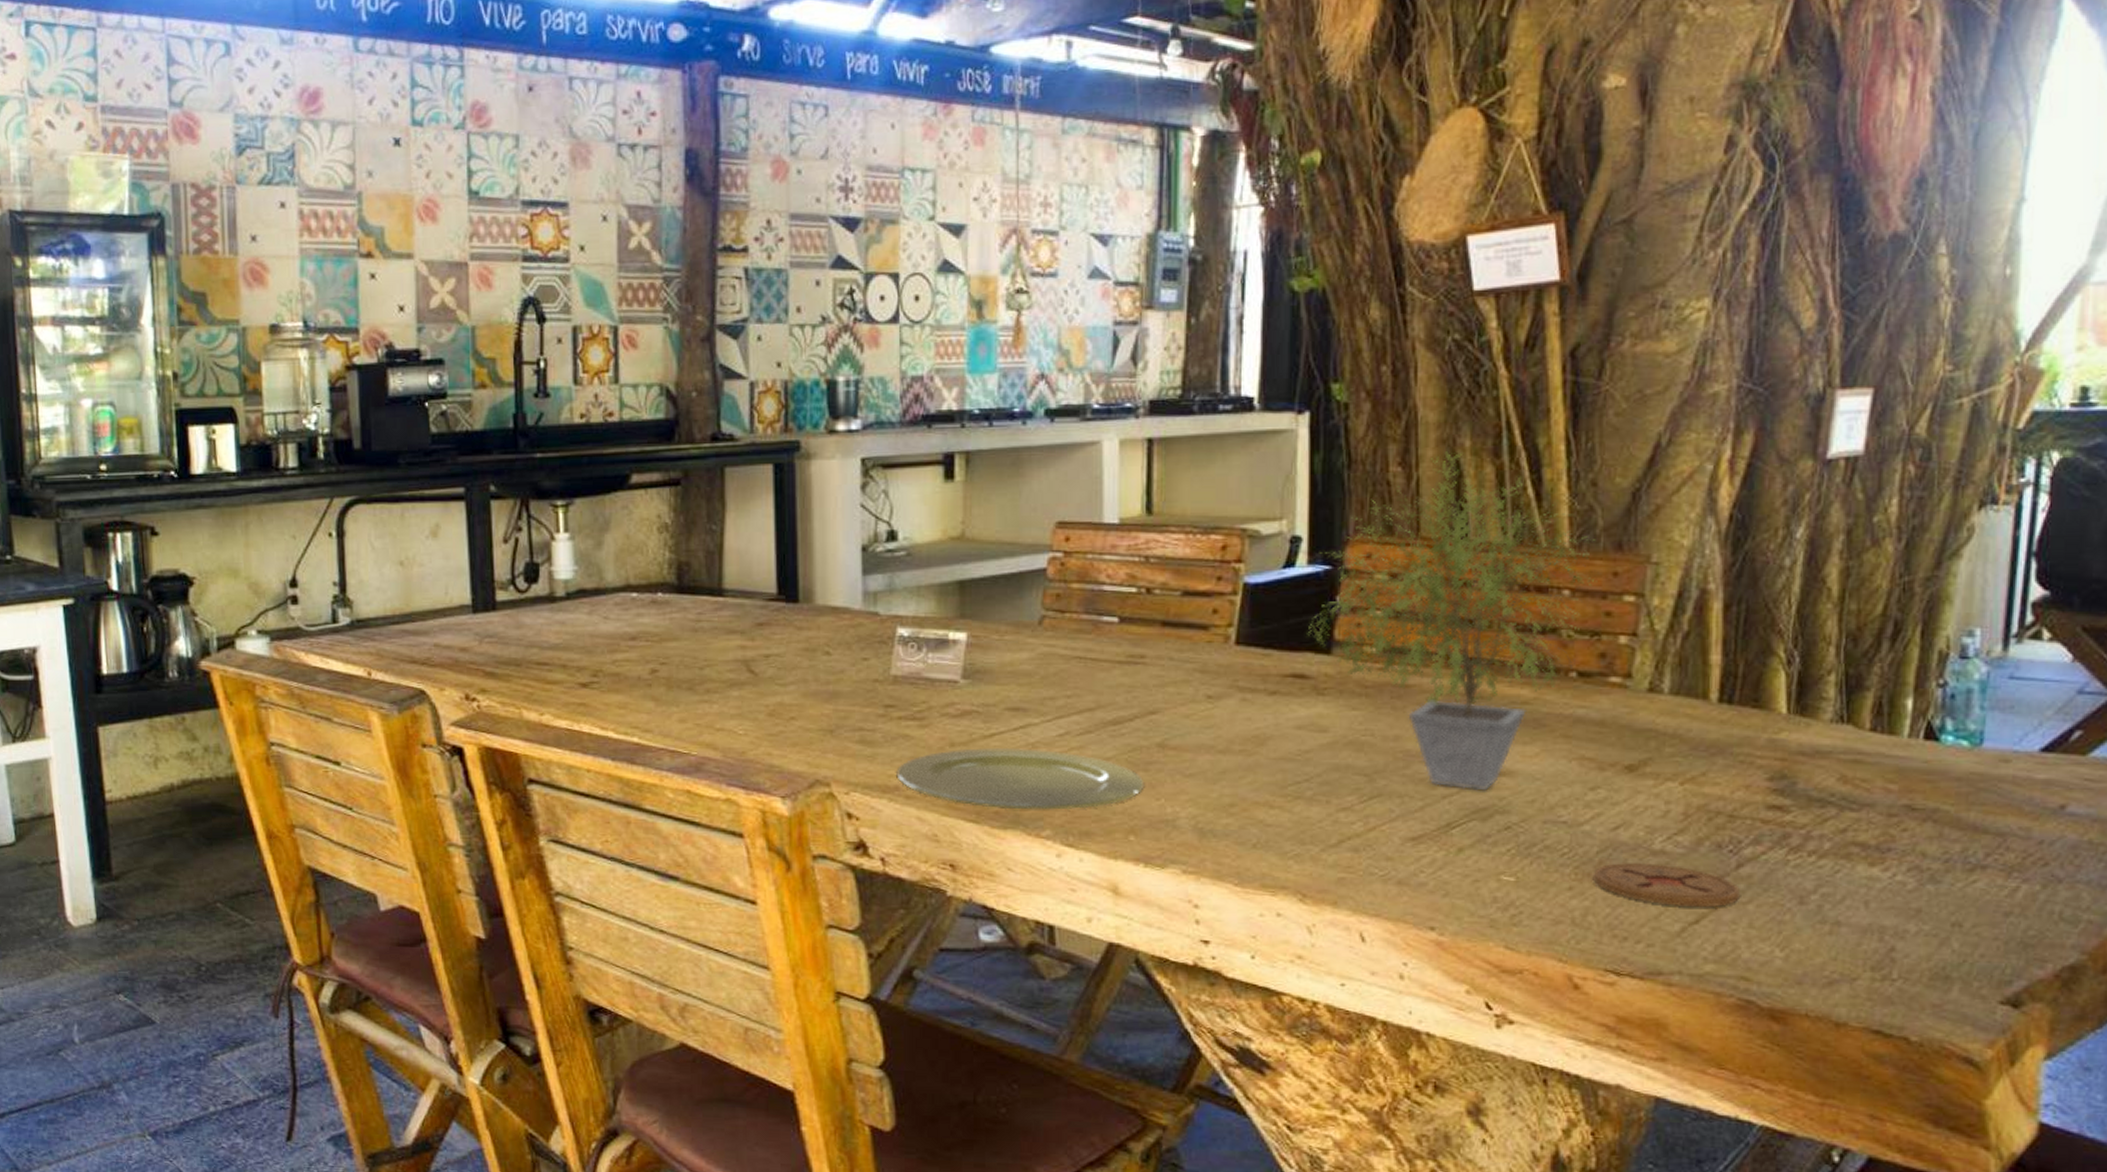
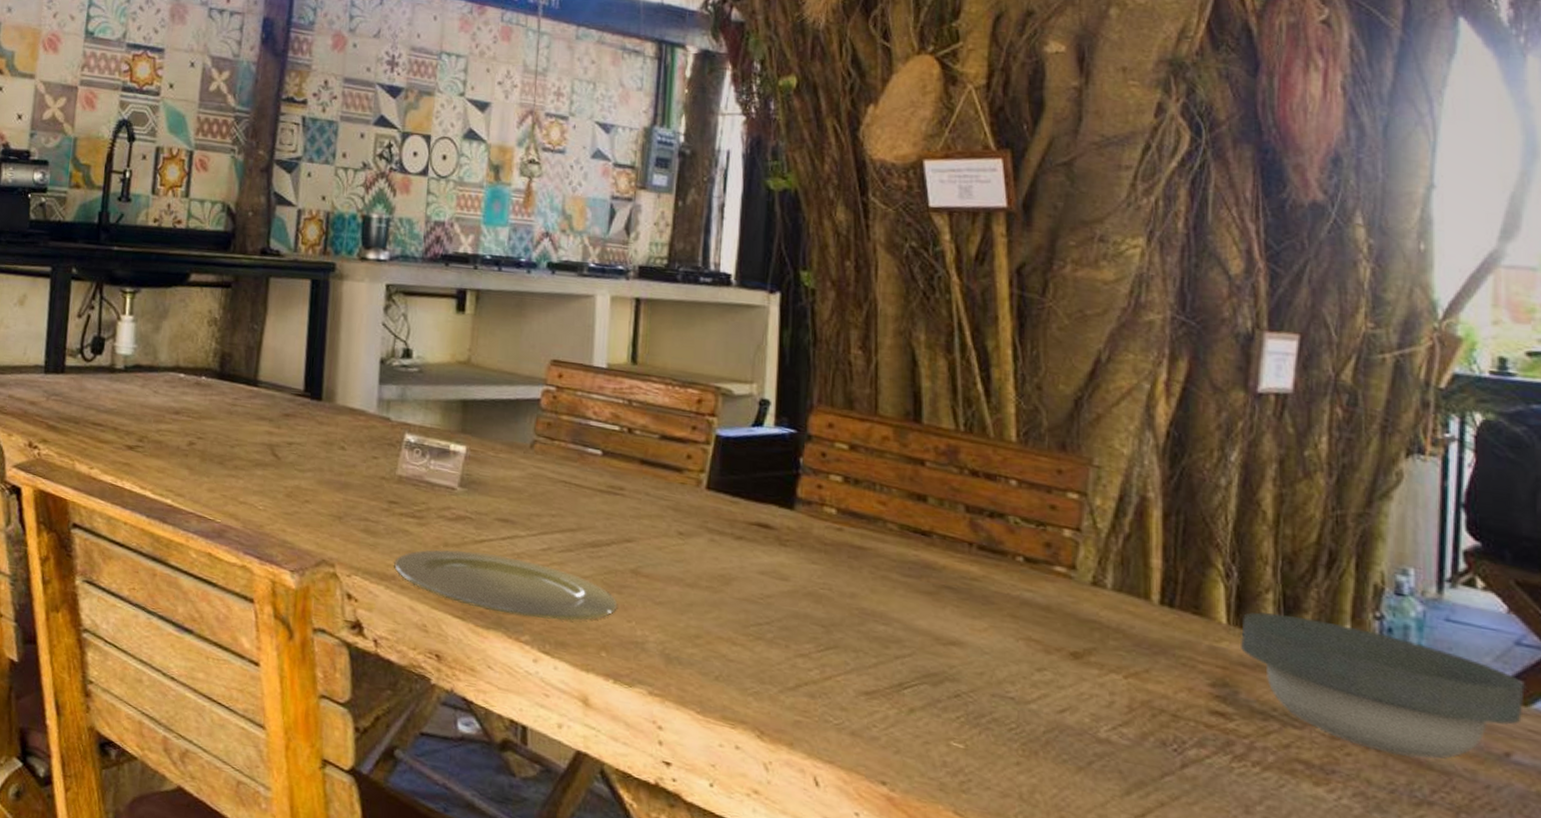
potted plant: present [1307,452,1597,791] -> none [772,342,1042,657]
coaster: present [1592,862,1741,908] -> none [1039,745,1187,804]
bowl: none [1801,695,2084,825] -> present [1241,611,1525,760]

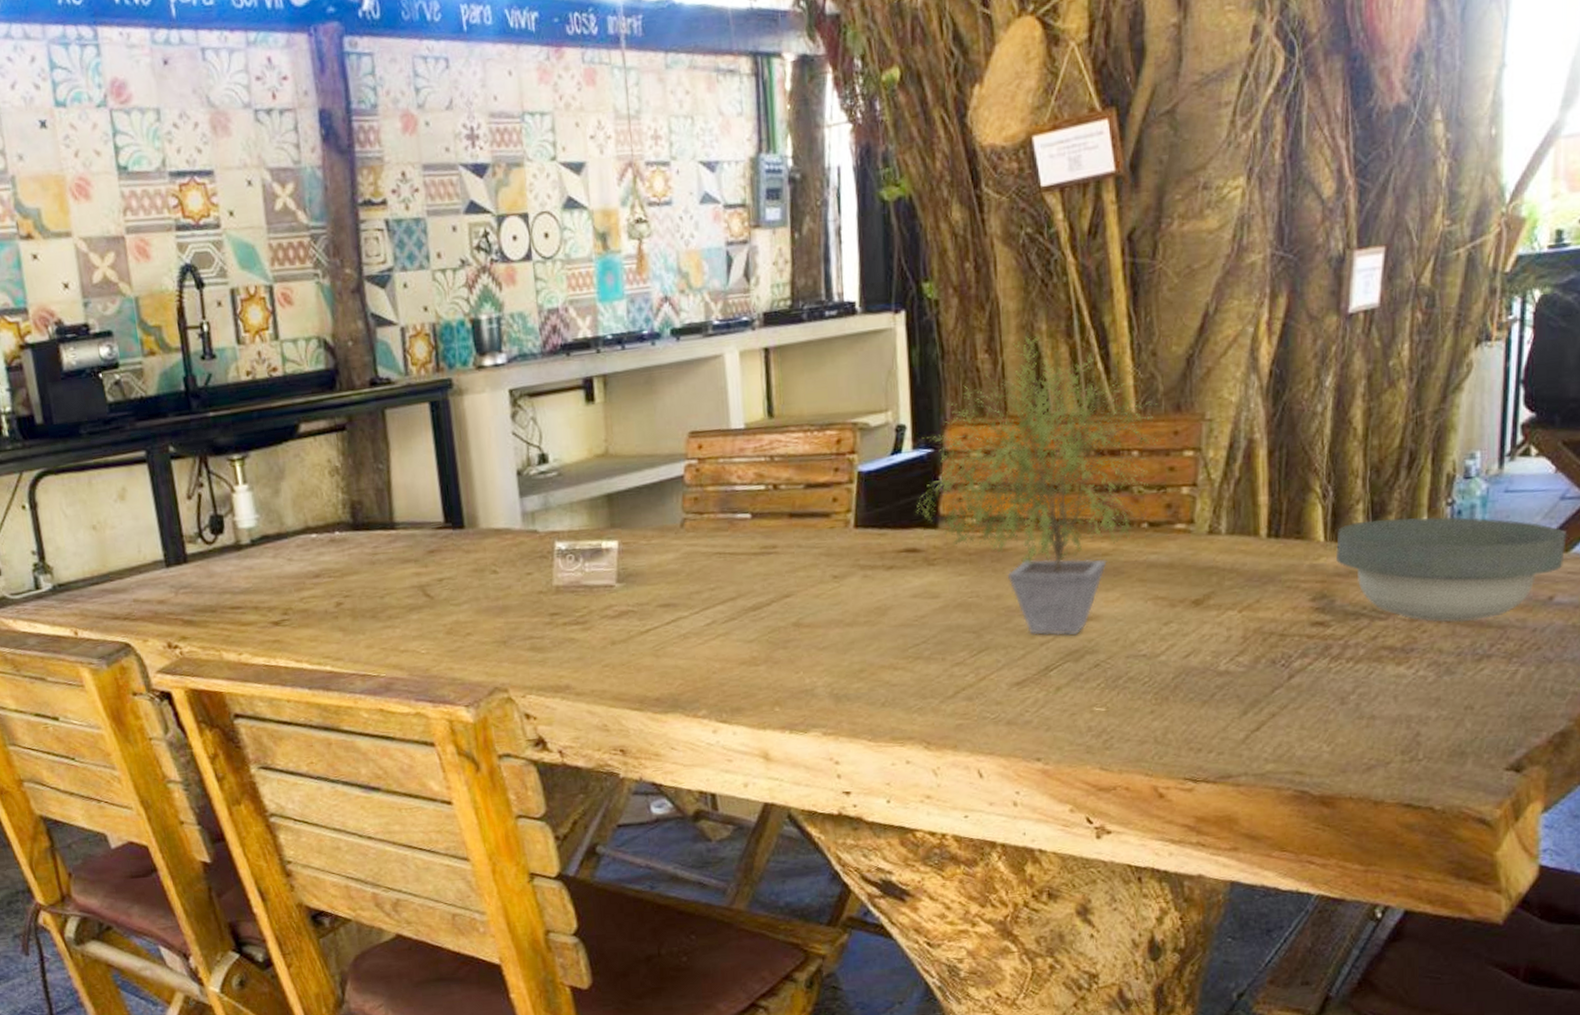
plate: present [394,549,618,621] -> none [566,639,785,696]
potted plant: none [772,342,1042,657] -> present [916,336,1161,636]

